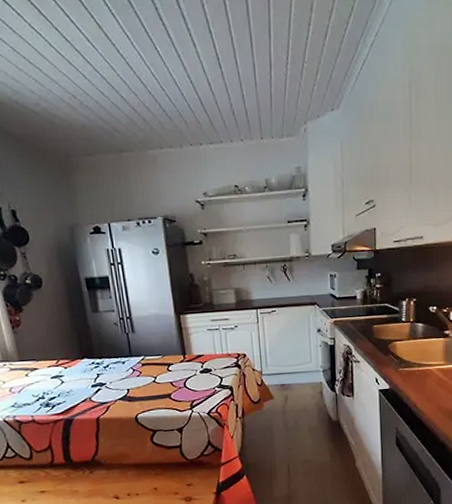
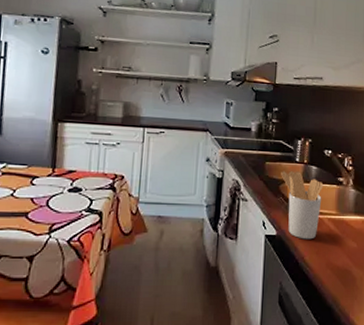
utensil holder: none [389,330,431,390] -> present [281,171,324,240]

